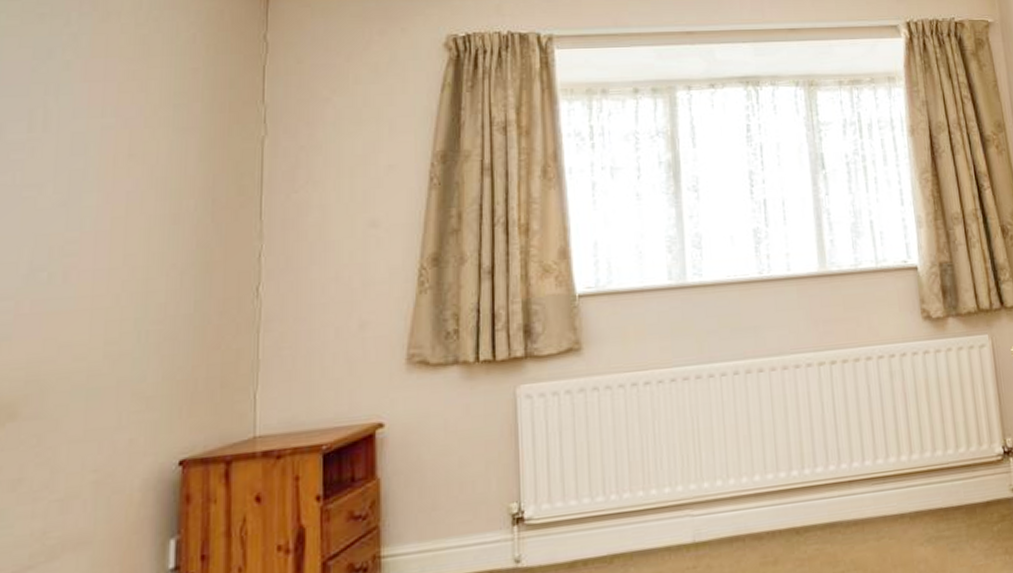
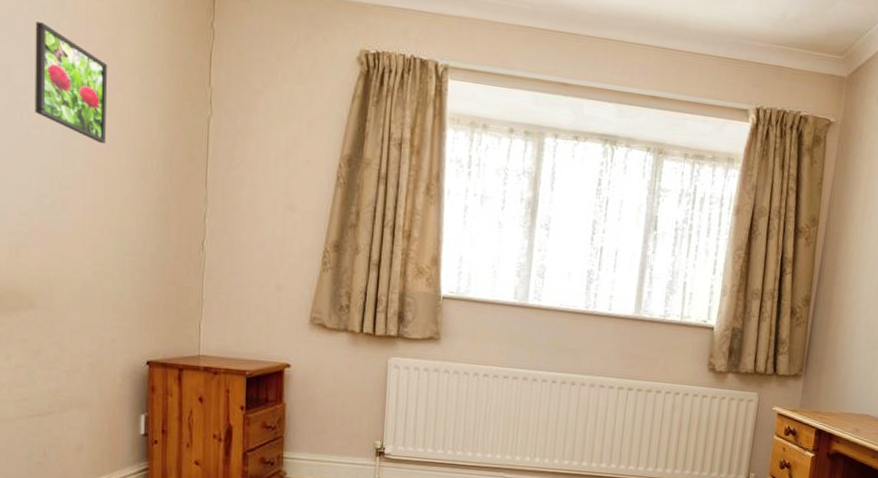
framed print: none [31,67,131,192] -> present [35,21,107,143]

